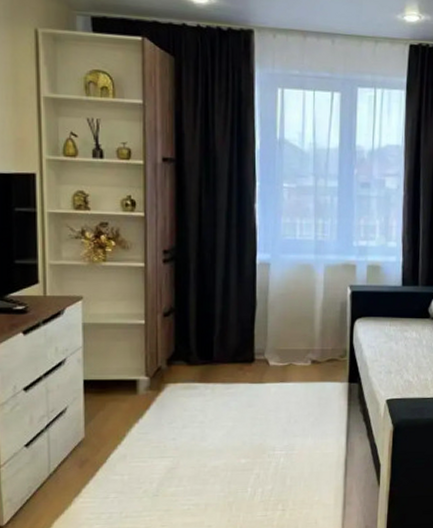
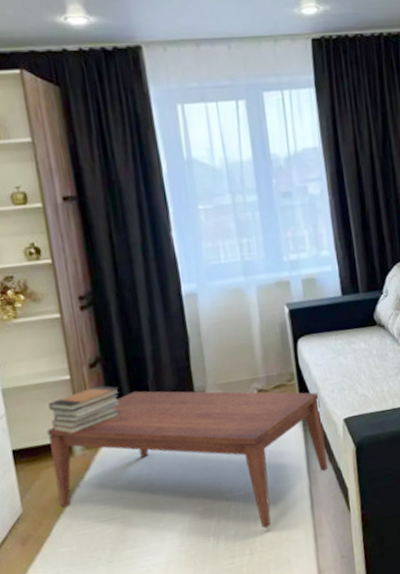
coffee table: none [117,344,367,489] -> present [46,391,328,529]
book stack: none [122,334,187,374] -> present [48,385,120,434]

